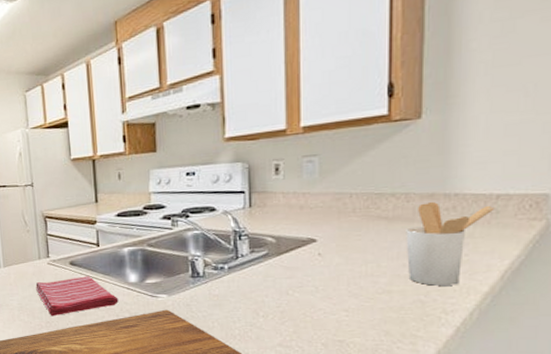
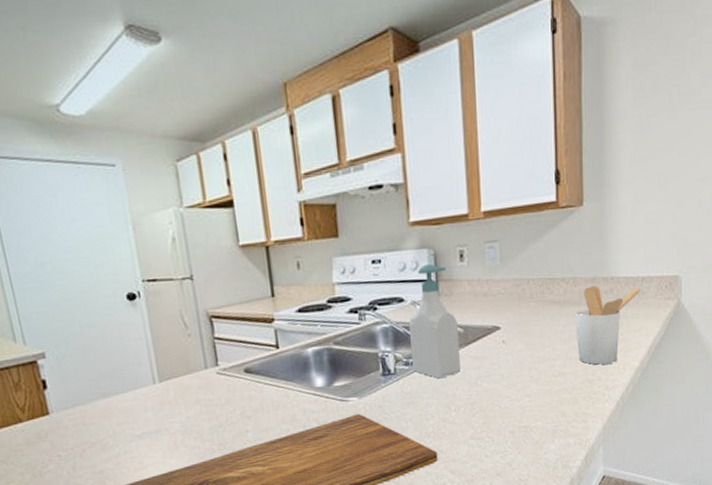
dish towel: present [35,276,119,317] -> none [202,384,305,437]
soap bottle: none [219,176,272,285] -> present [408,263,462,379]

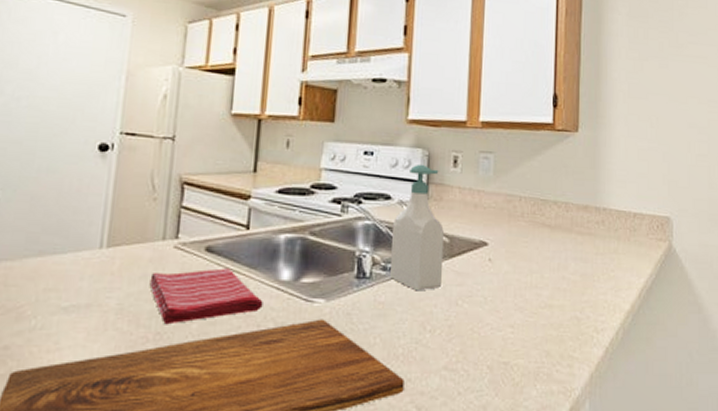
dish towel: none [202,384,305,437] -> present [149,268,263,325]
utensil holder: present [575,285,641,365] -> none [565,213,633,302]

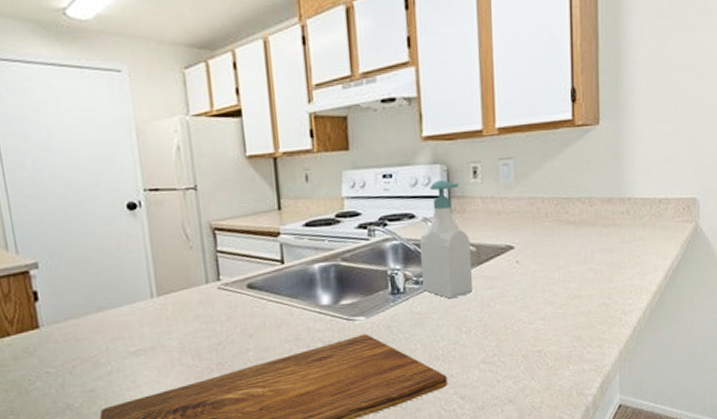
dish towel: present [149,268,263,325] -> none [202,301,309,356]

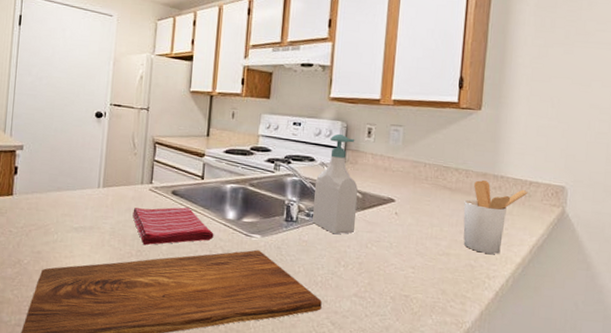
dish towel: none [202,301,309,356] -> present [132,207,214,245]
utensil holder: none [590,205,658,288] -> present [463,179,528,254]

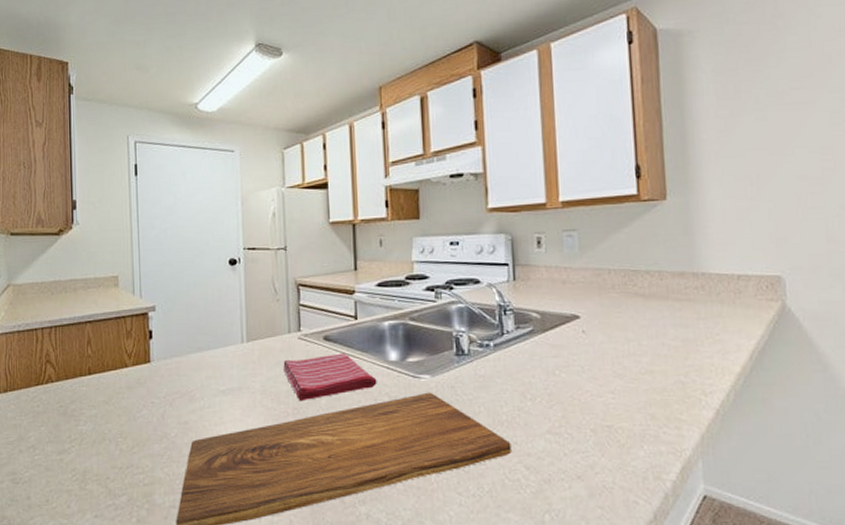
soap bottle: present [312,133,358,235] -> none [484,248,538,364]
utensil holder: present [463,179,528,254] -> none [662,279,737,366]

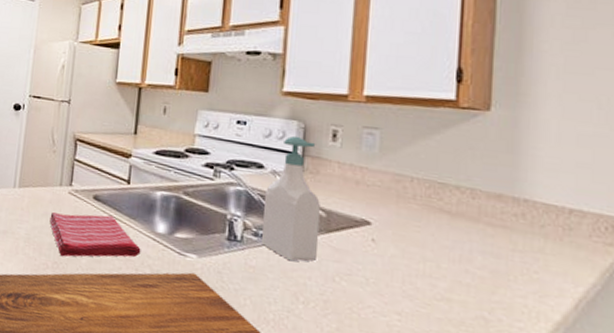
soap bottle: none [484,248,538,364] -> present [262,135,320,262]

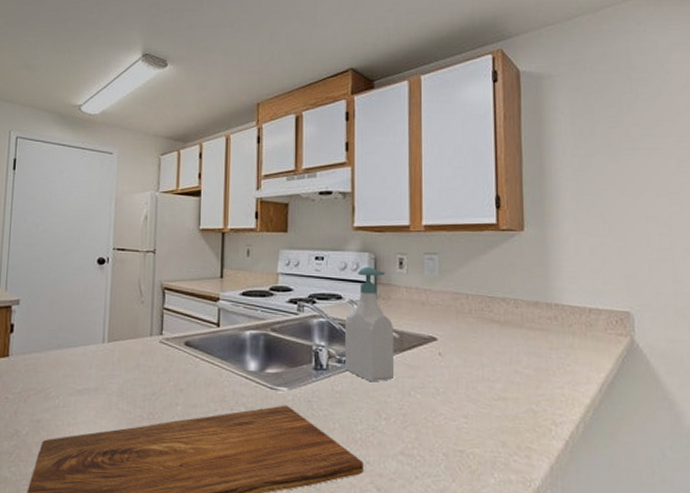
dish towel: present [49,212,141,257] -> none [142,360,235,407]

